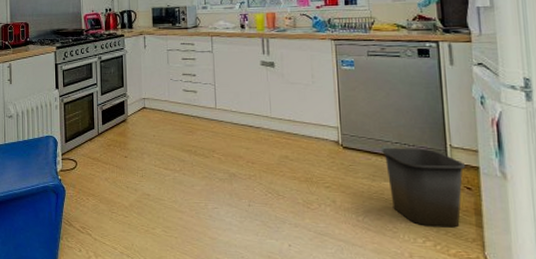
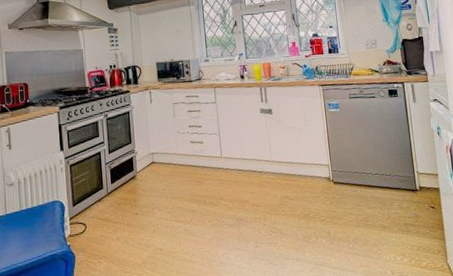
waste bin: present [382,147,466,228] -> none [365,176,430,246]

